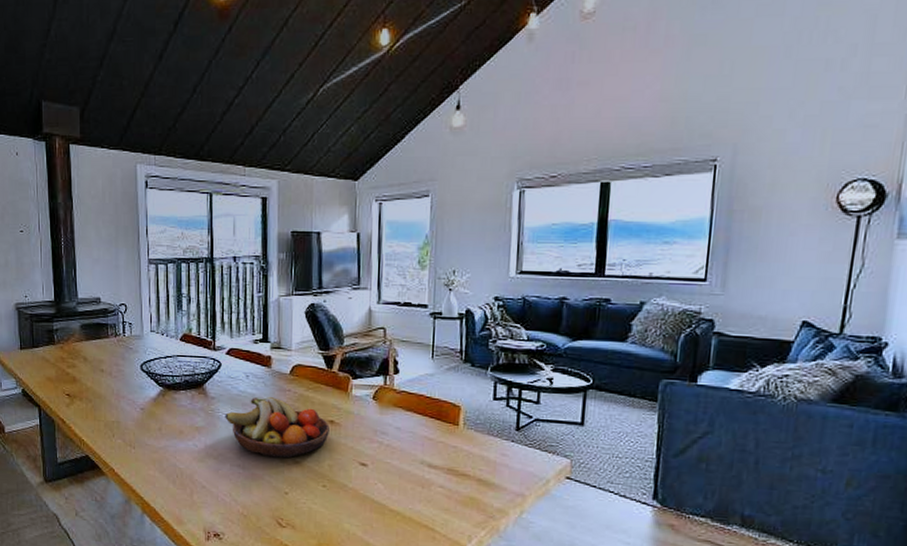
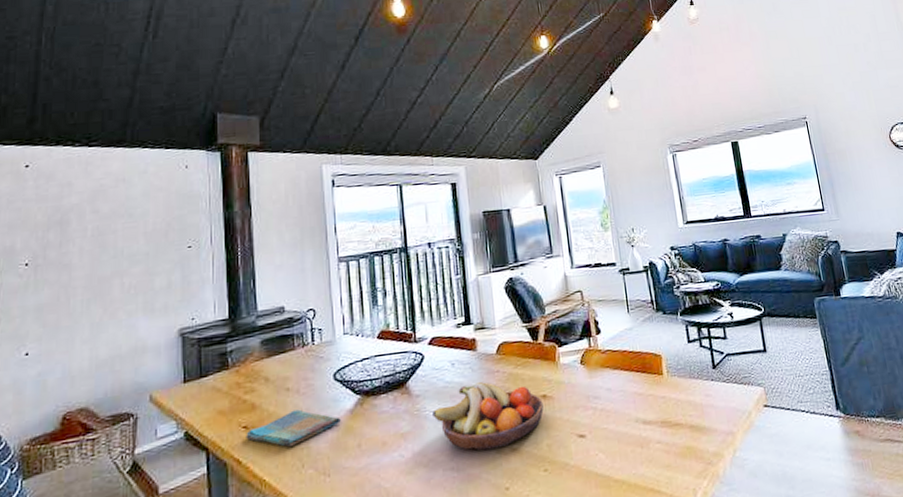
dish towel: none [68,389,145,419] -> present [246,409,341,448]

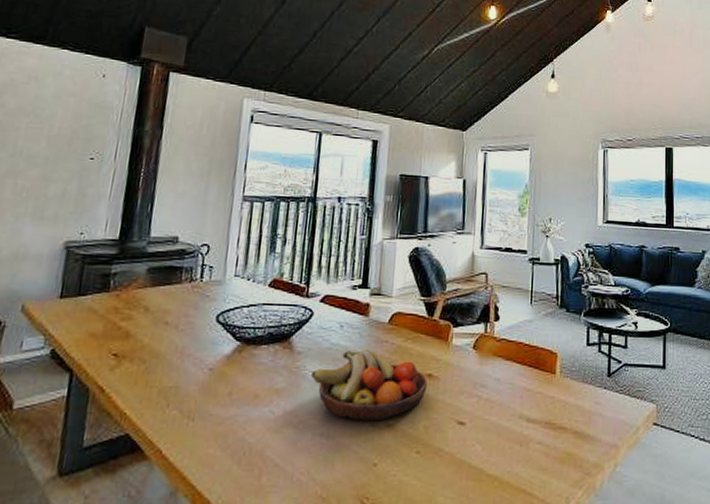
dish towel: present [246,409,341,448] -> none [113,346,216,384]

